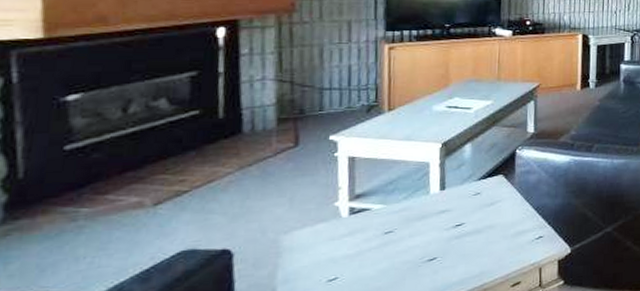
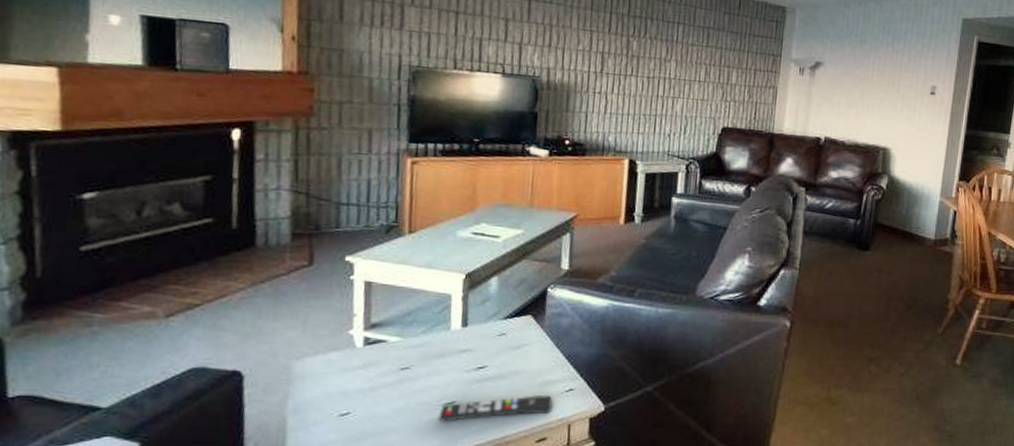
remote control: none [421,244,526,278] -> present [438,395,554,422]

